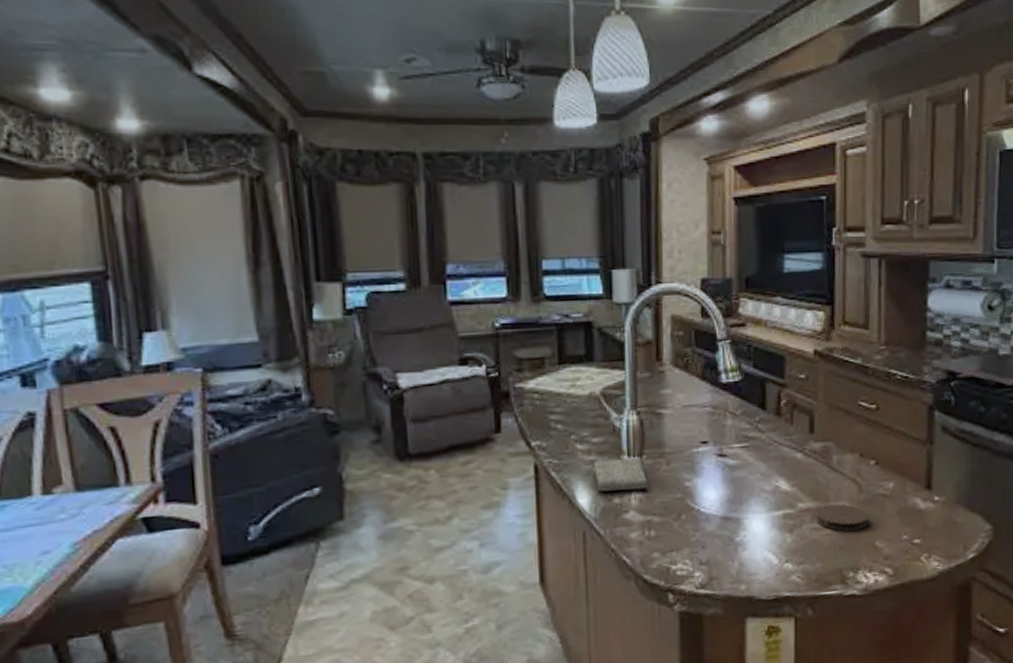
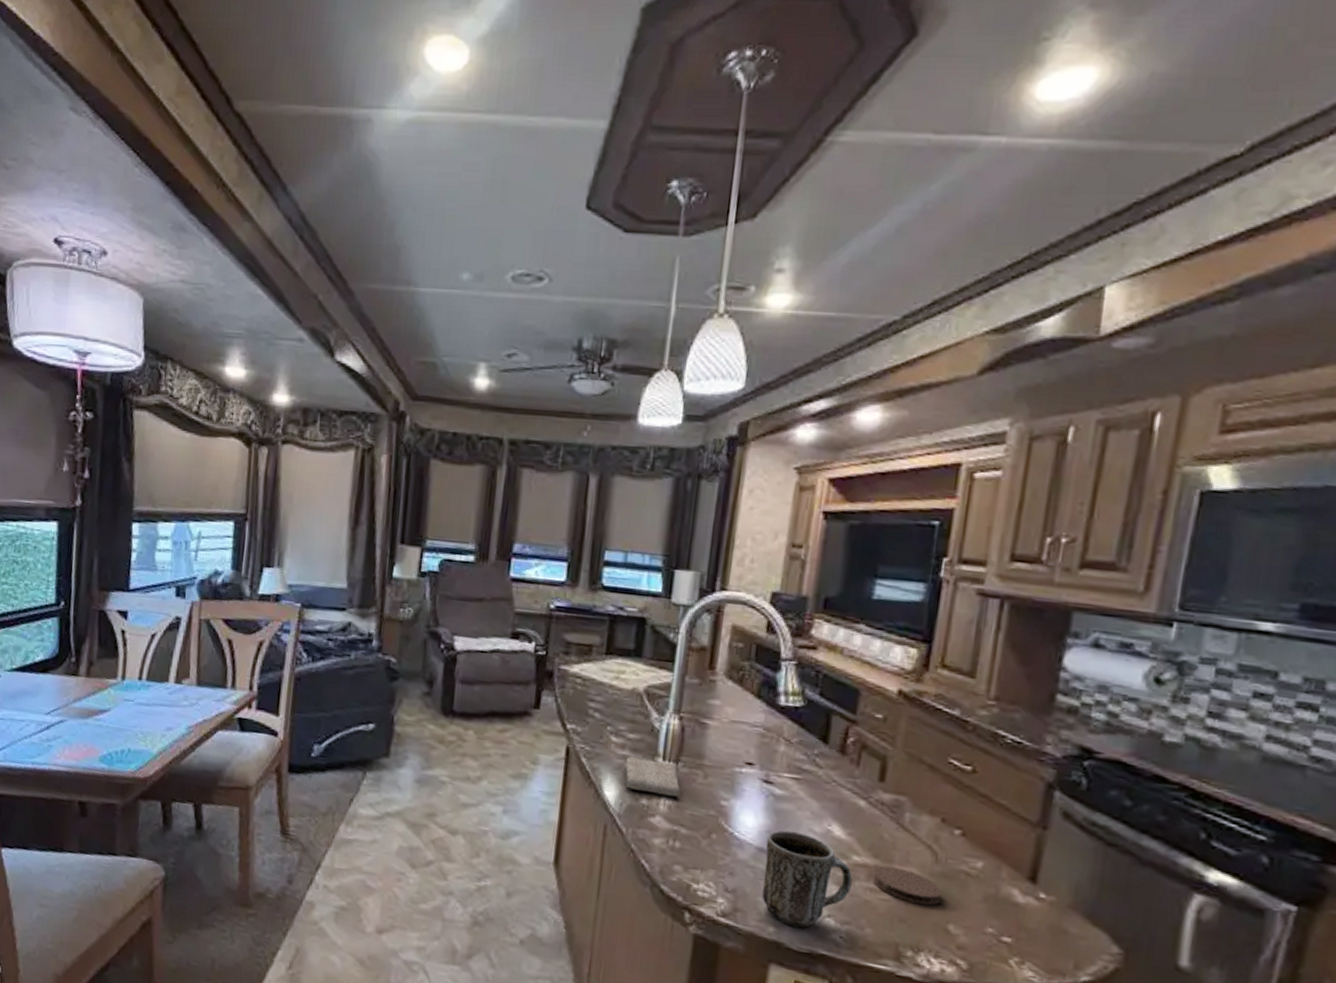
mug: none [728,494,801,580] -> present [762,830,852,928]

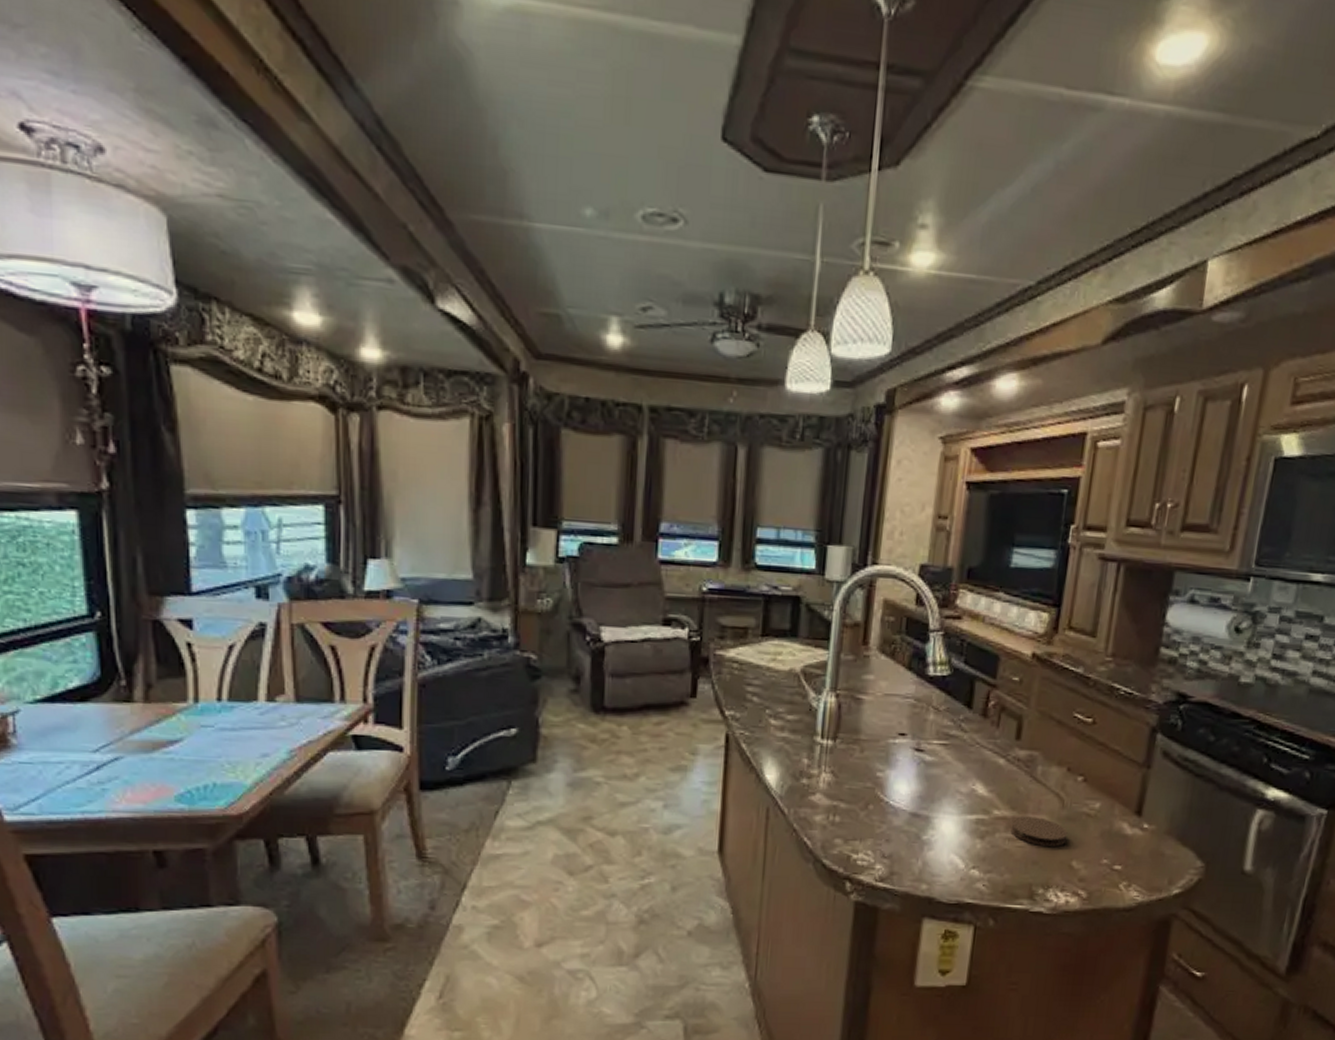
washcloth: present [625,757,681,798] -> none [785,737,839,774]
mug: present [762,830,852,928] -> none [915,793,994,882]

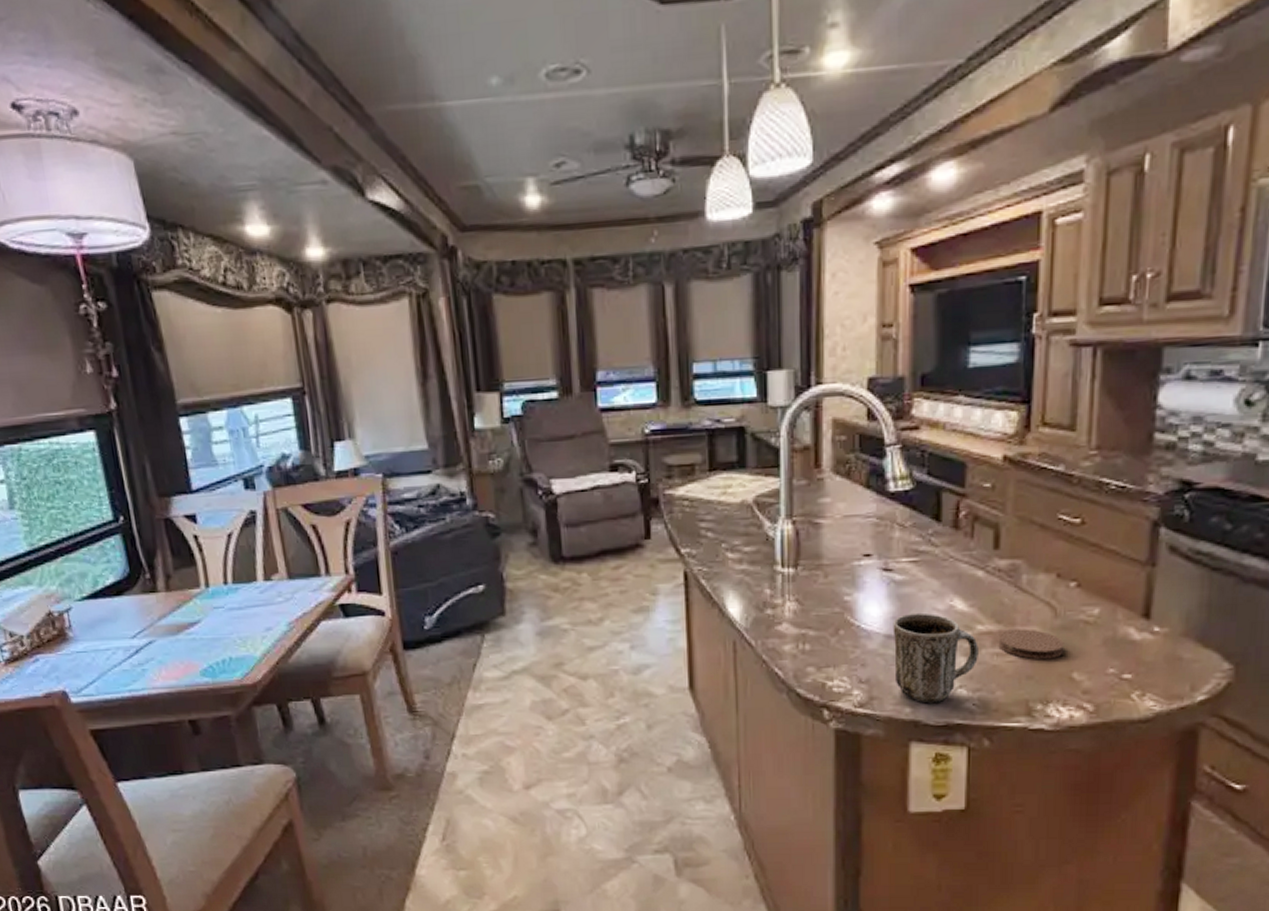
mug: none [915,793,994,882] -> present [893,612,978,704]

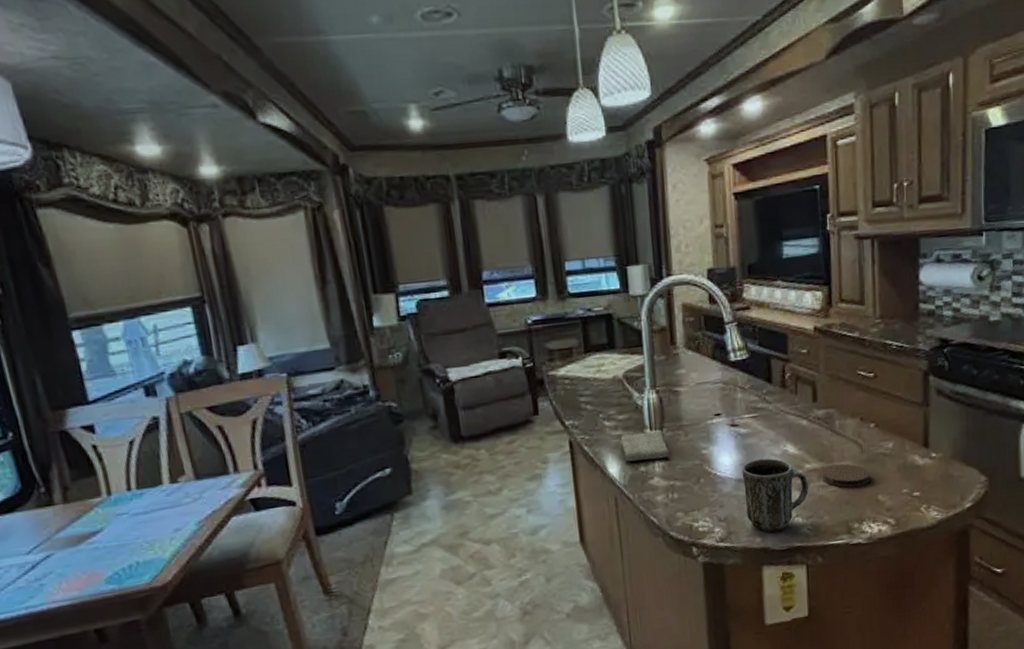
washcloth: none [745,568,804,602] -> present [620,431,670,462]

